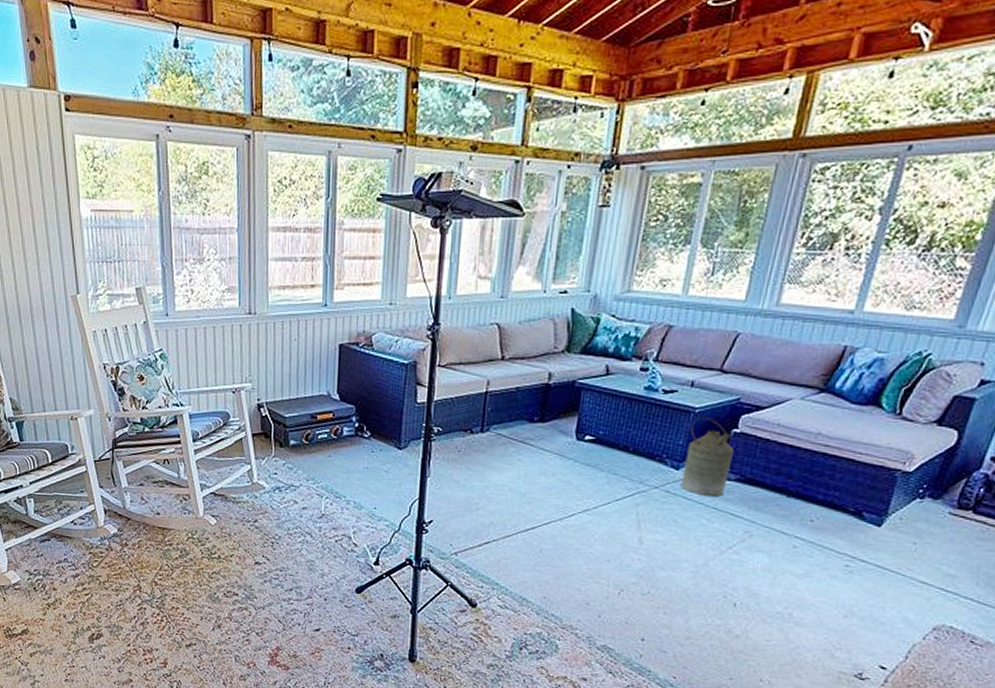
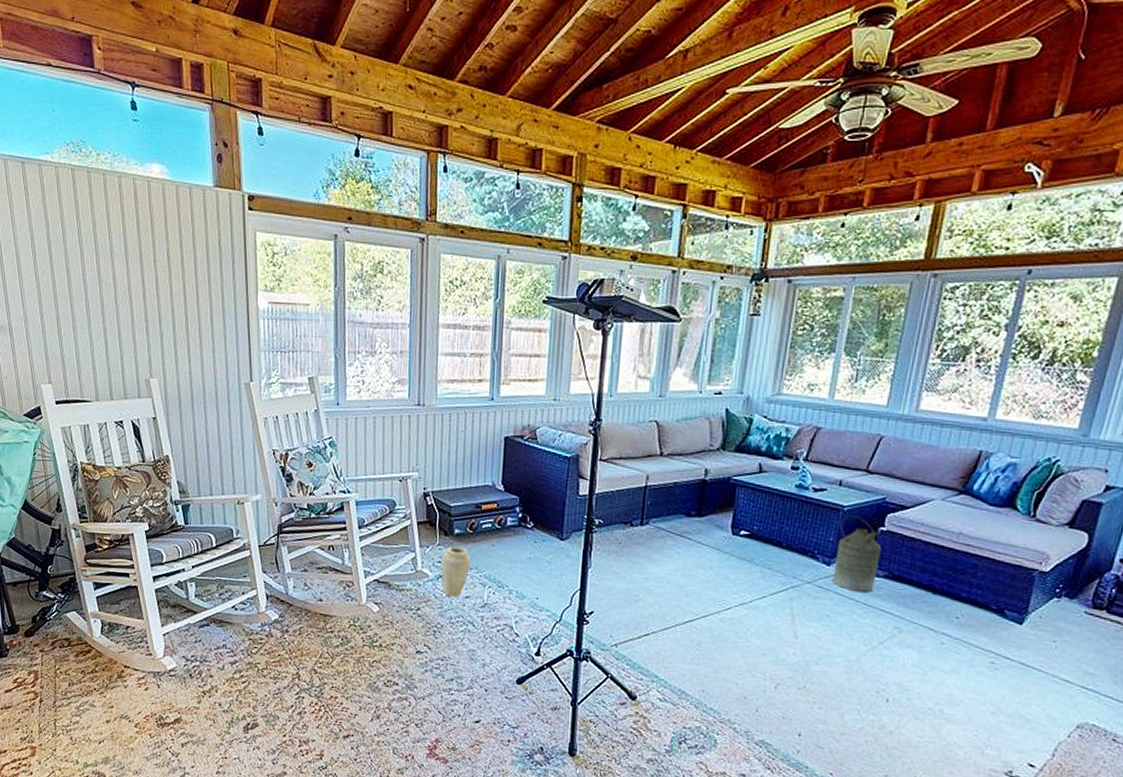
vase: none [277,457,307,509] -> present [441,546,471,597]

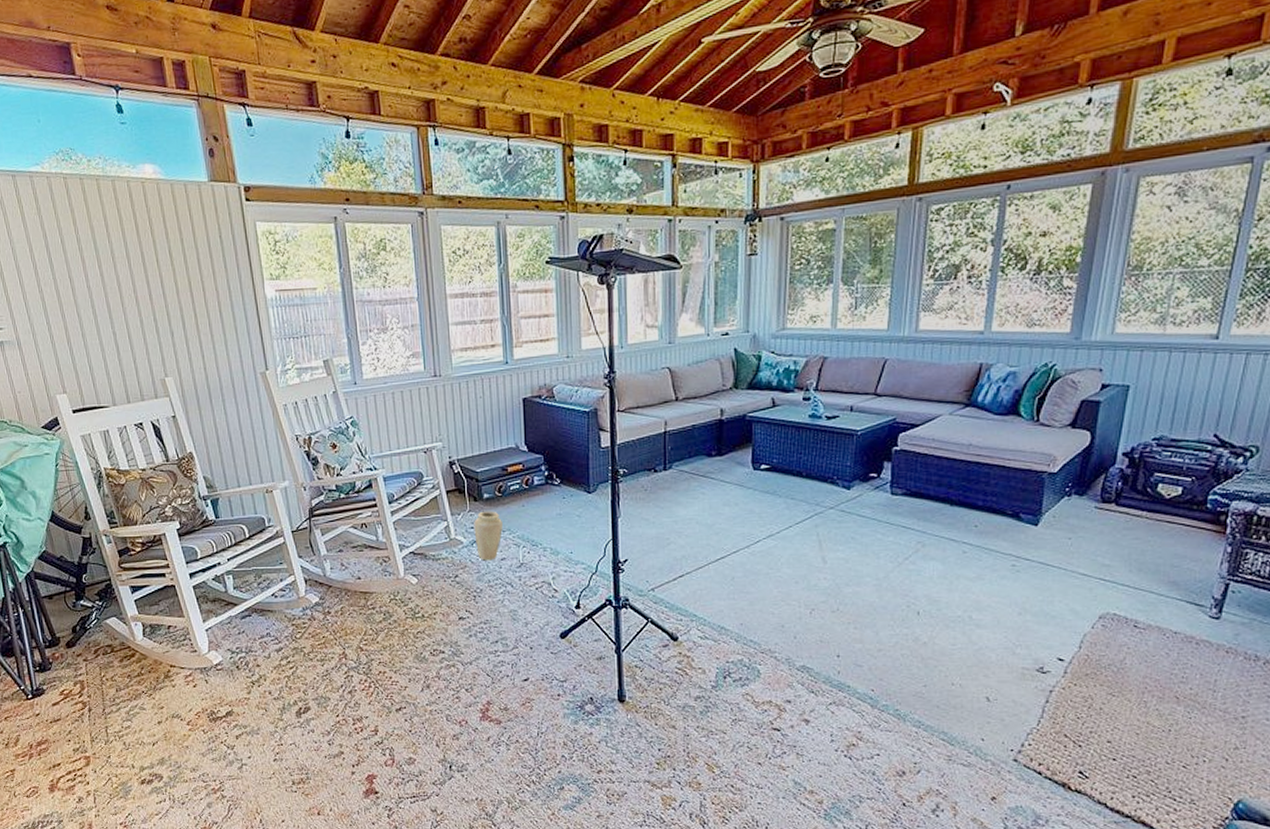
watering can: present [832,515,881,592] -> none [853,438,897,511]

